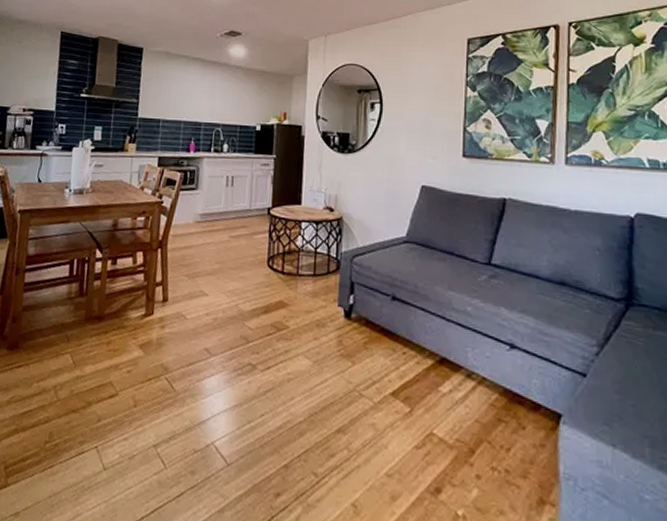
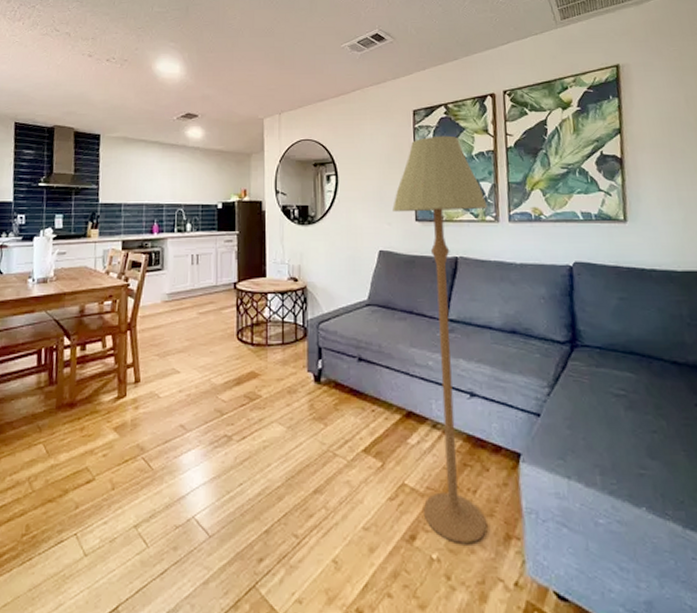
floor lamp: none [439,67,543,504] -> present [392,135,488,543]

